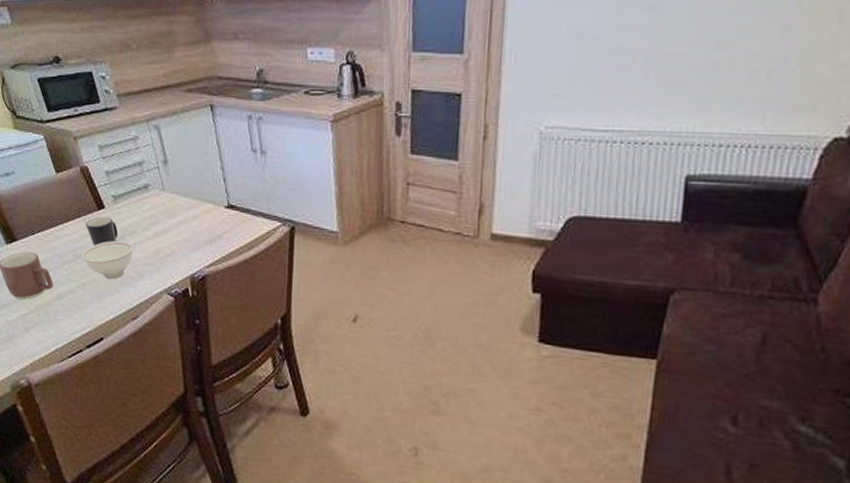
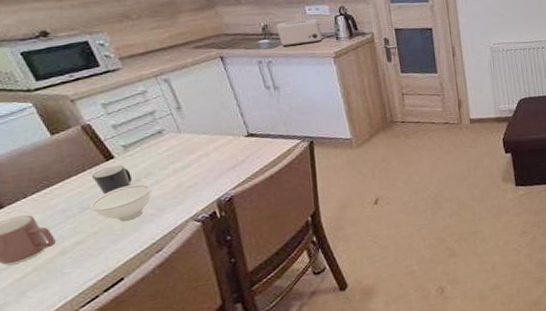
toaster: none [271,66,323,102] -> present [275,19,323,48]

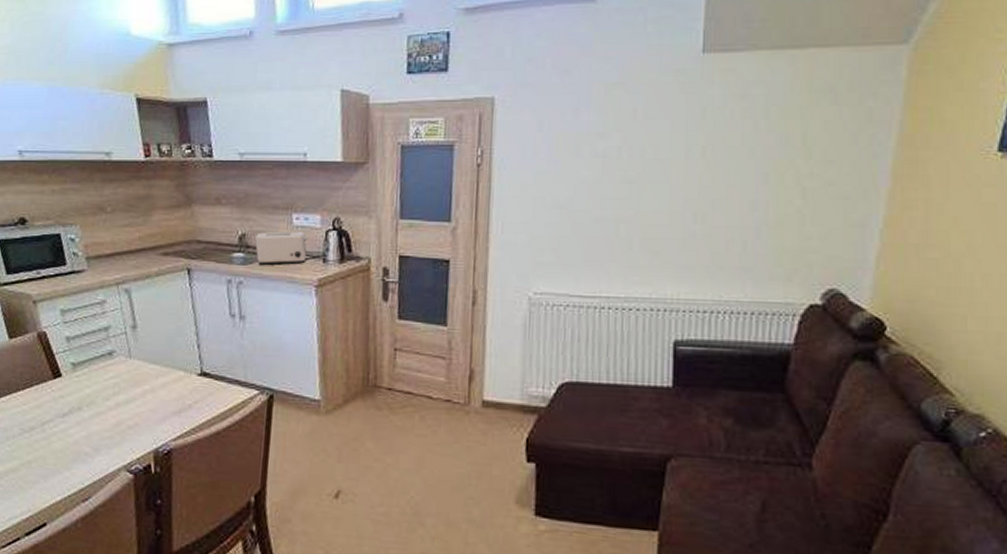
bowl: present [90,183,151,221] -> none [30,411,91,455]
mug: present [91,165,133,195] -> none [37,386,75,419]

